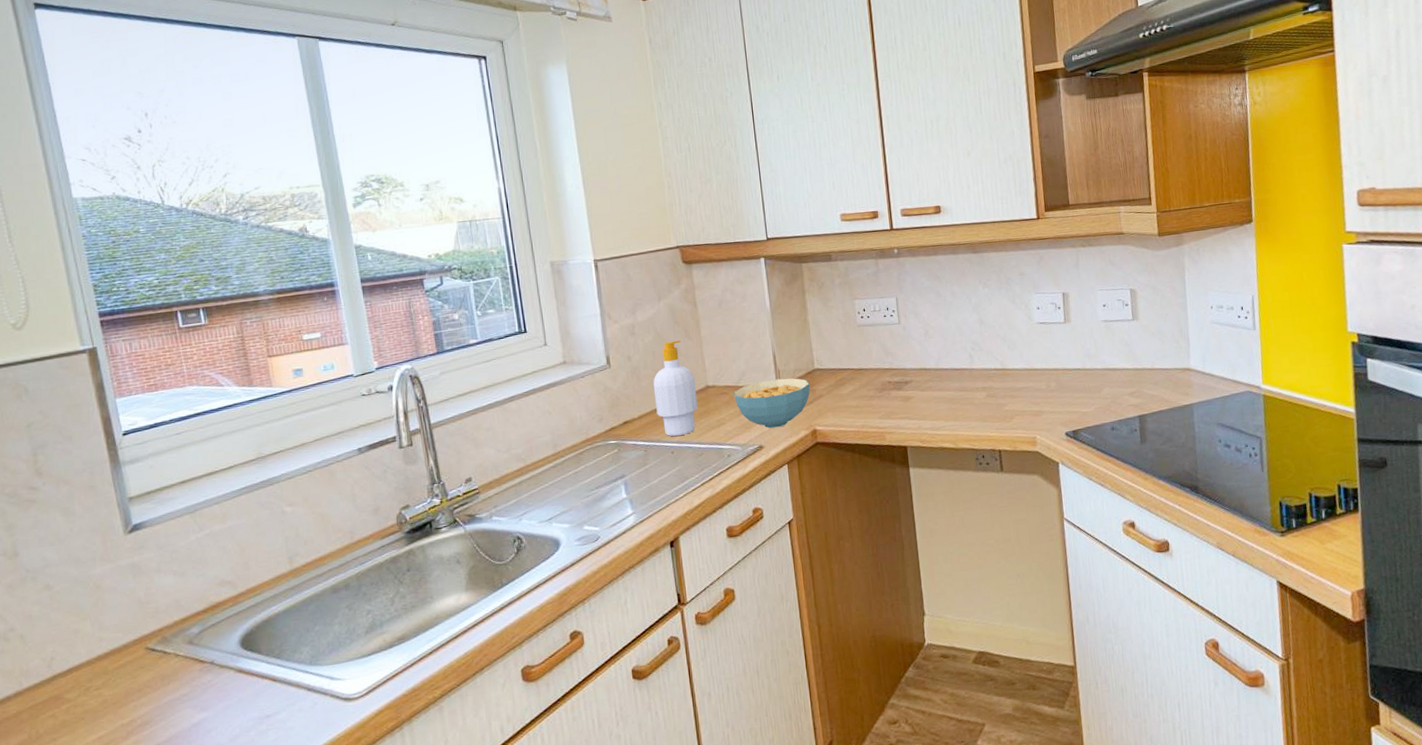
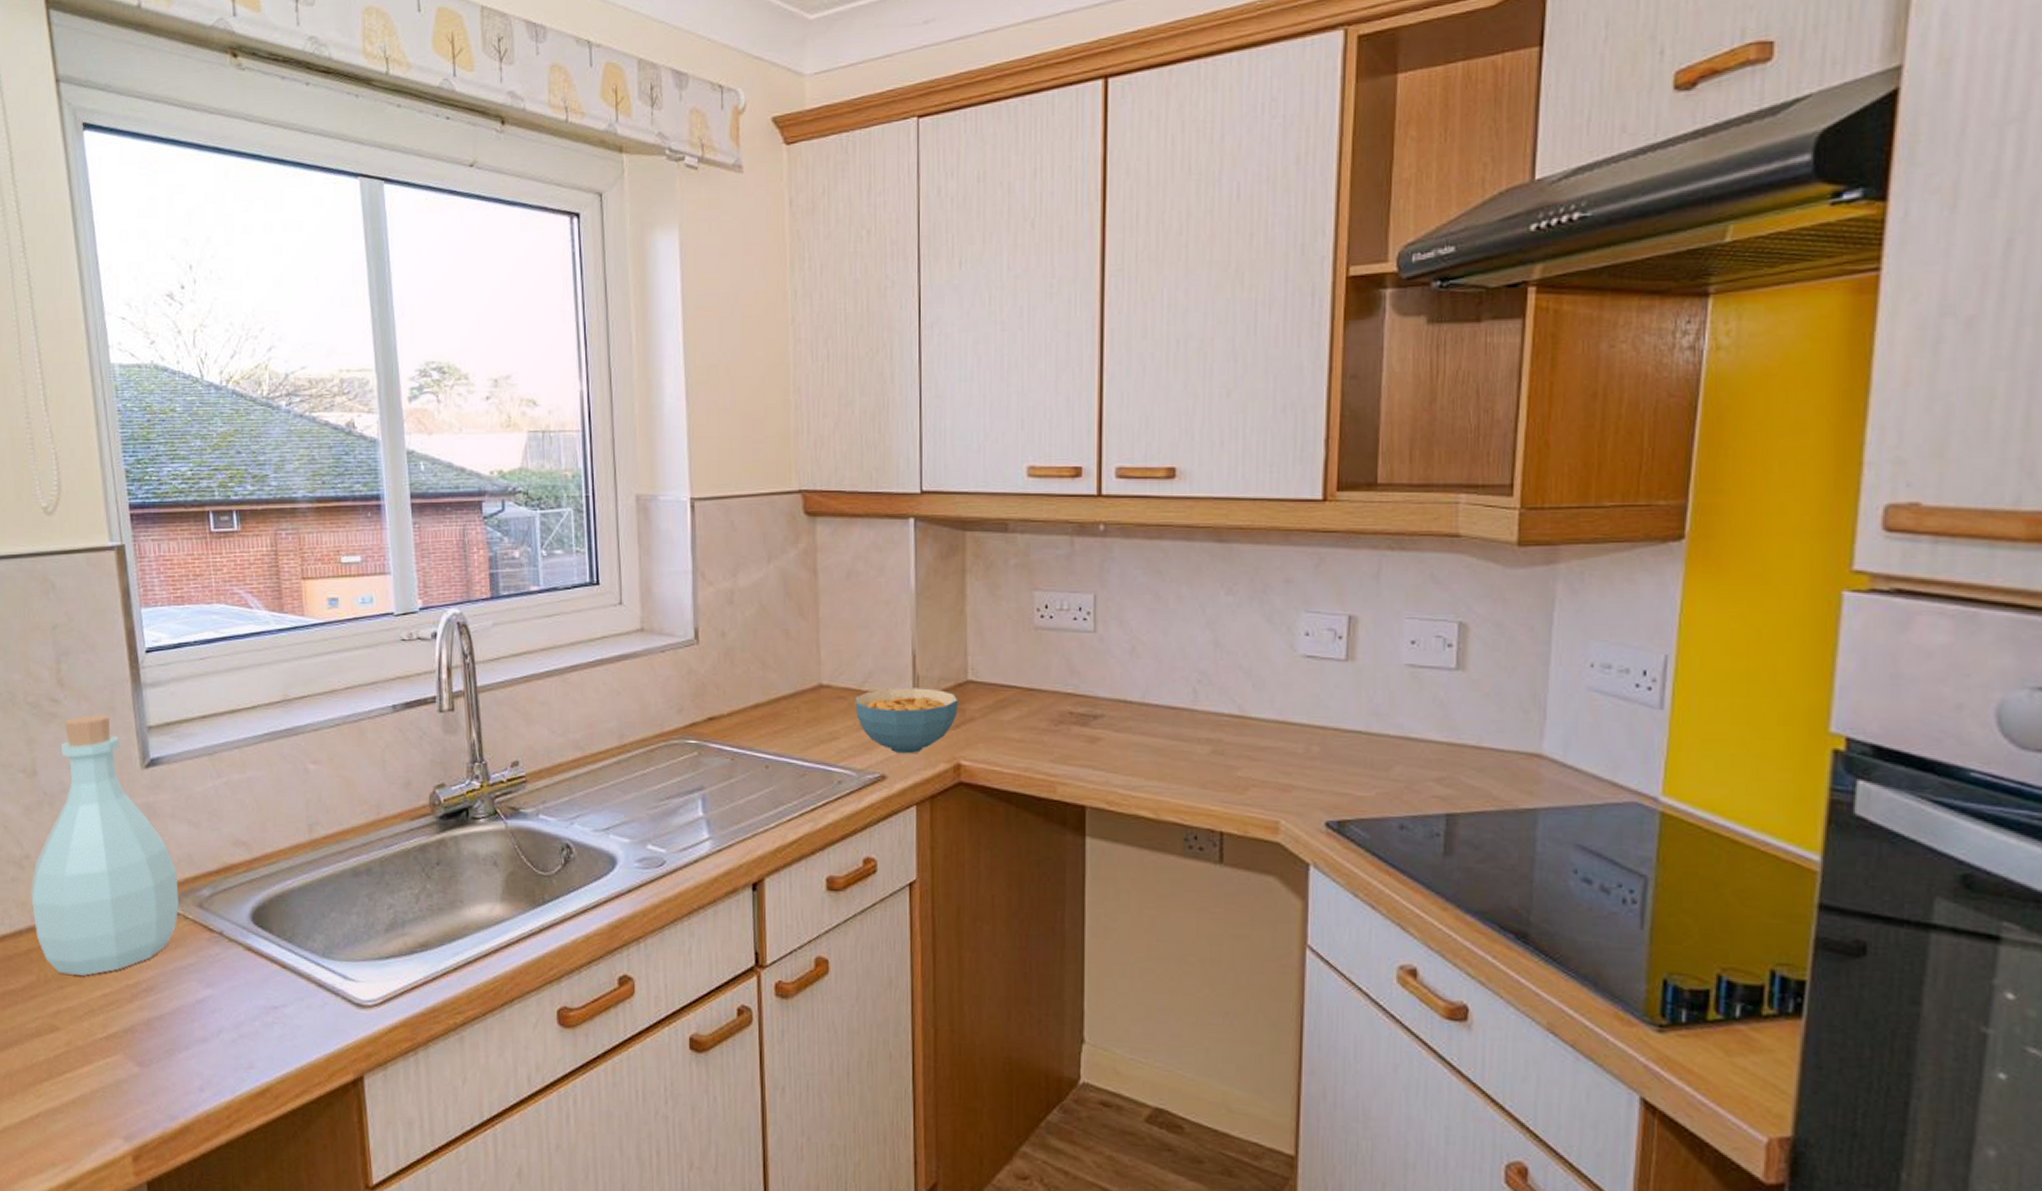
bottle: none [17,493,169,728] -> present [30,714,179,977]
soap bottle: present [653,340,698,437] -> none [750,618,806,747]

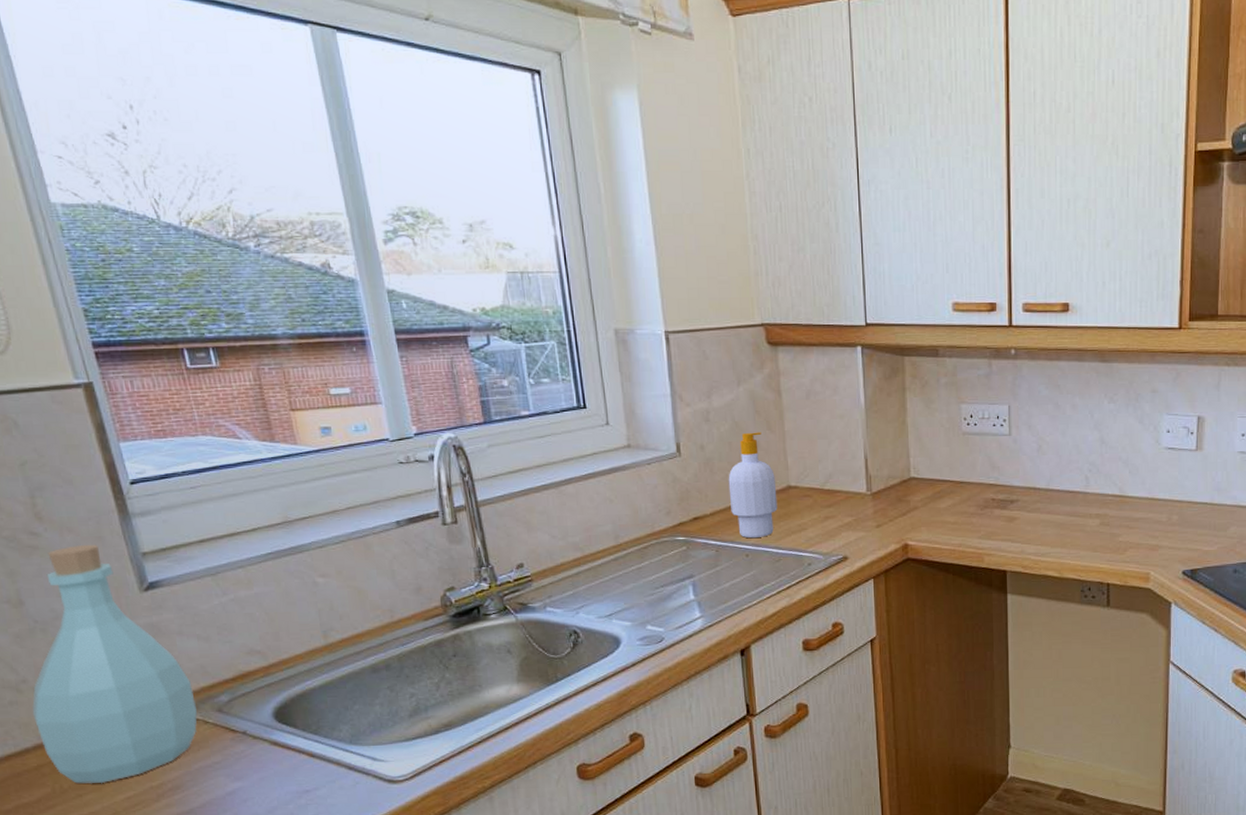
soap bottle: none [750,618,806,747] -> present [728,432,778,539]
cereal bowl: present [855,687,959,754] -> none [819,485,904,539]

